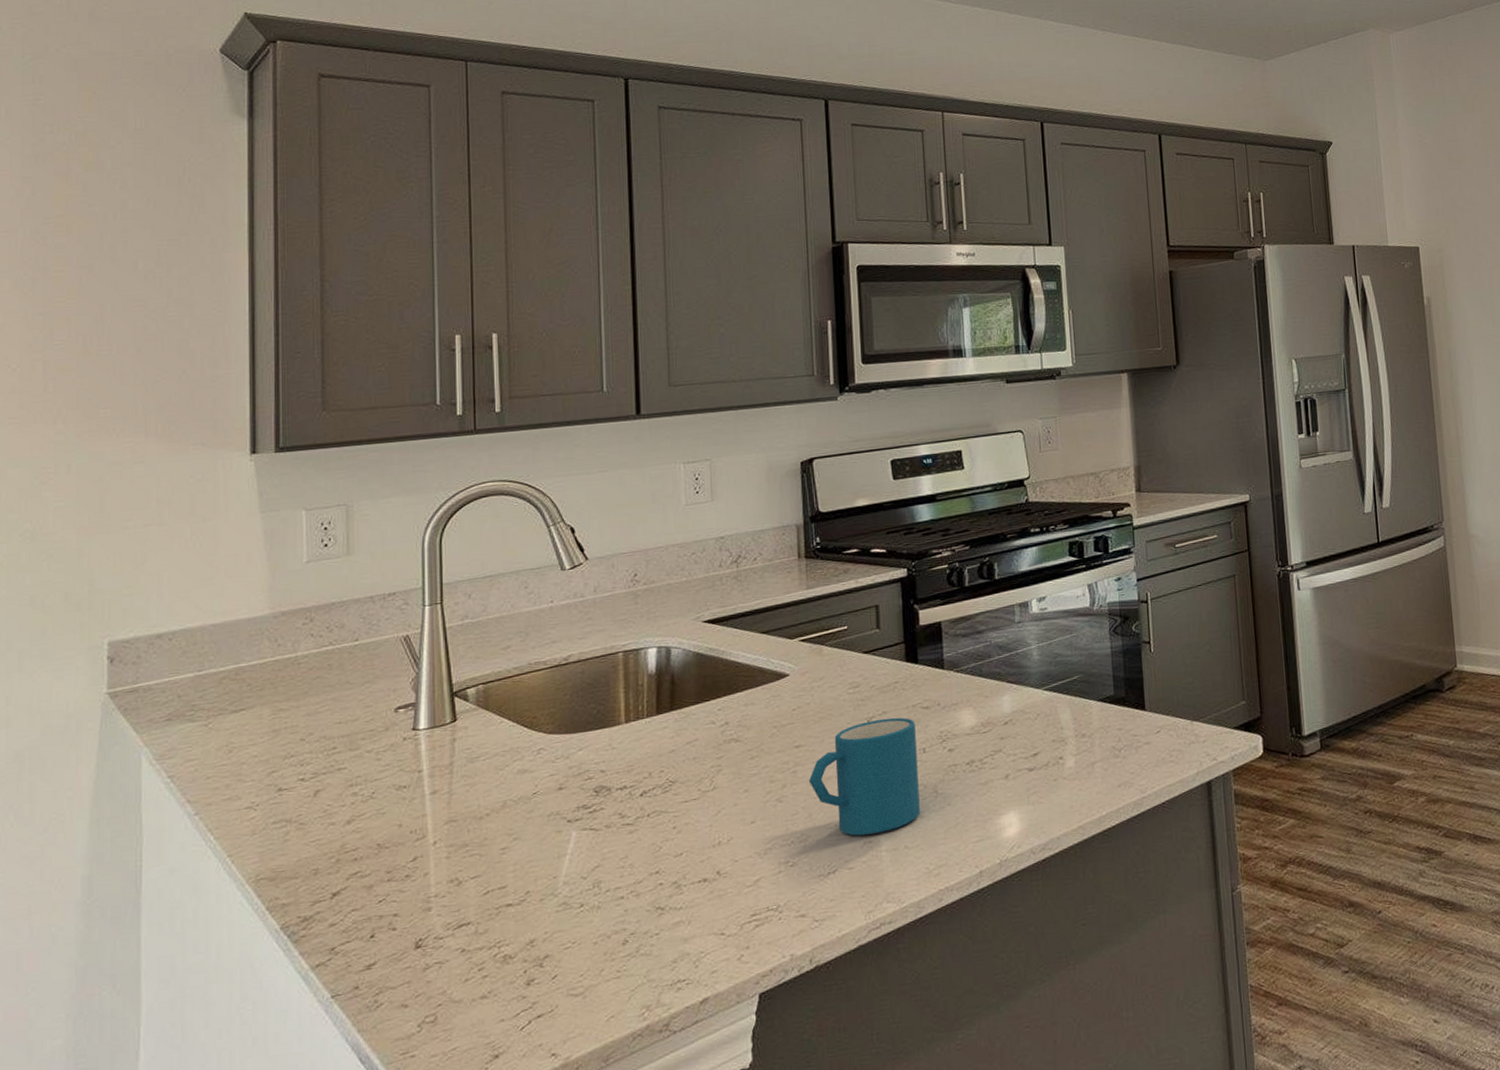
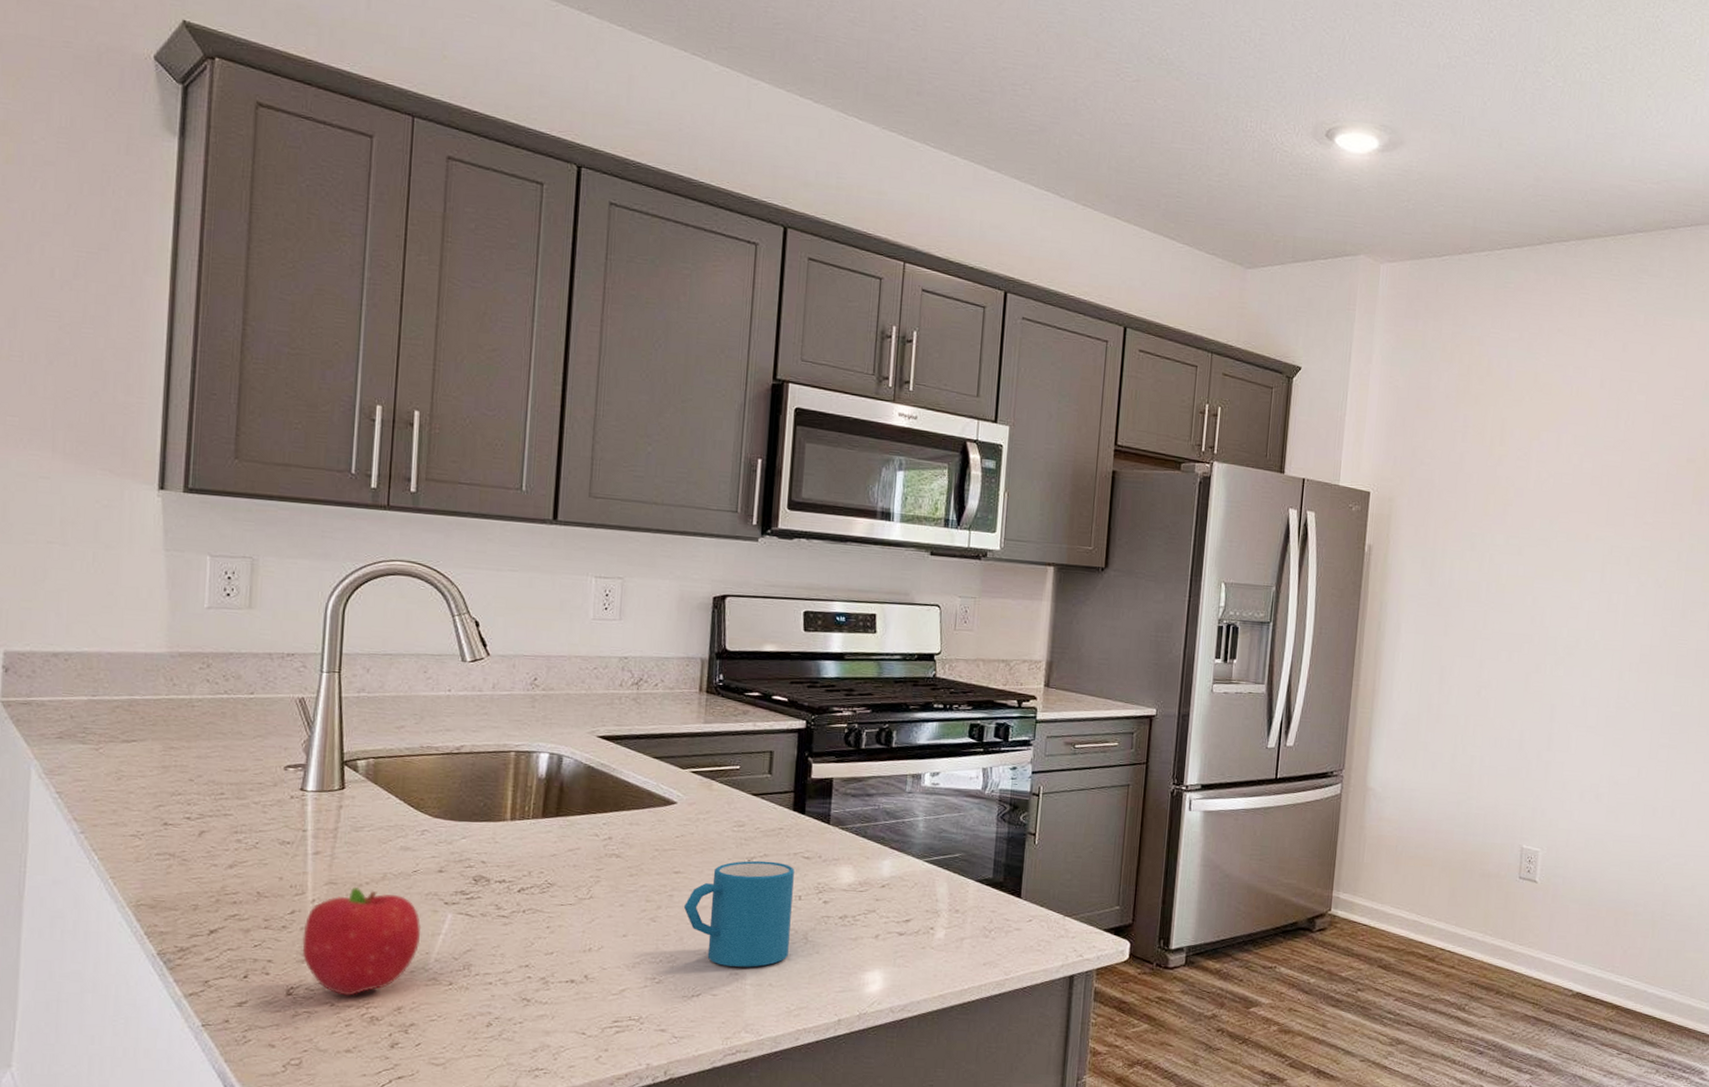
fruit: none [427,820,547,938] -> present [302,886,422,996]

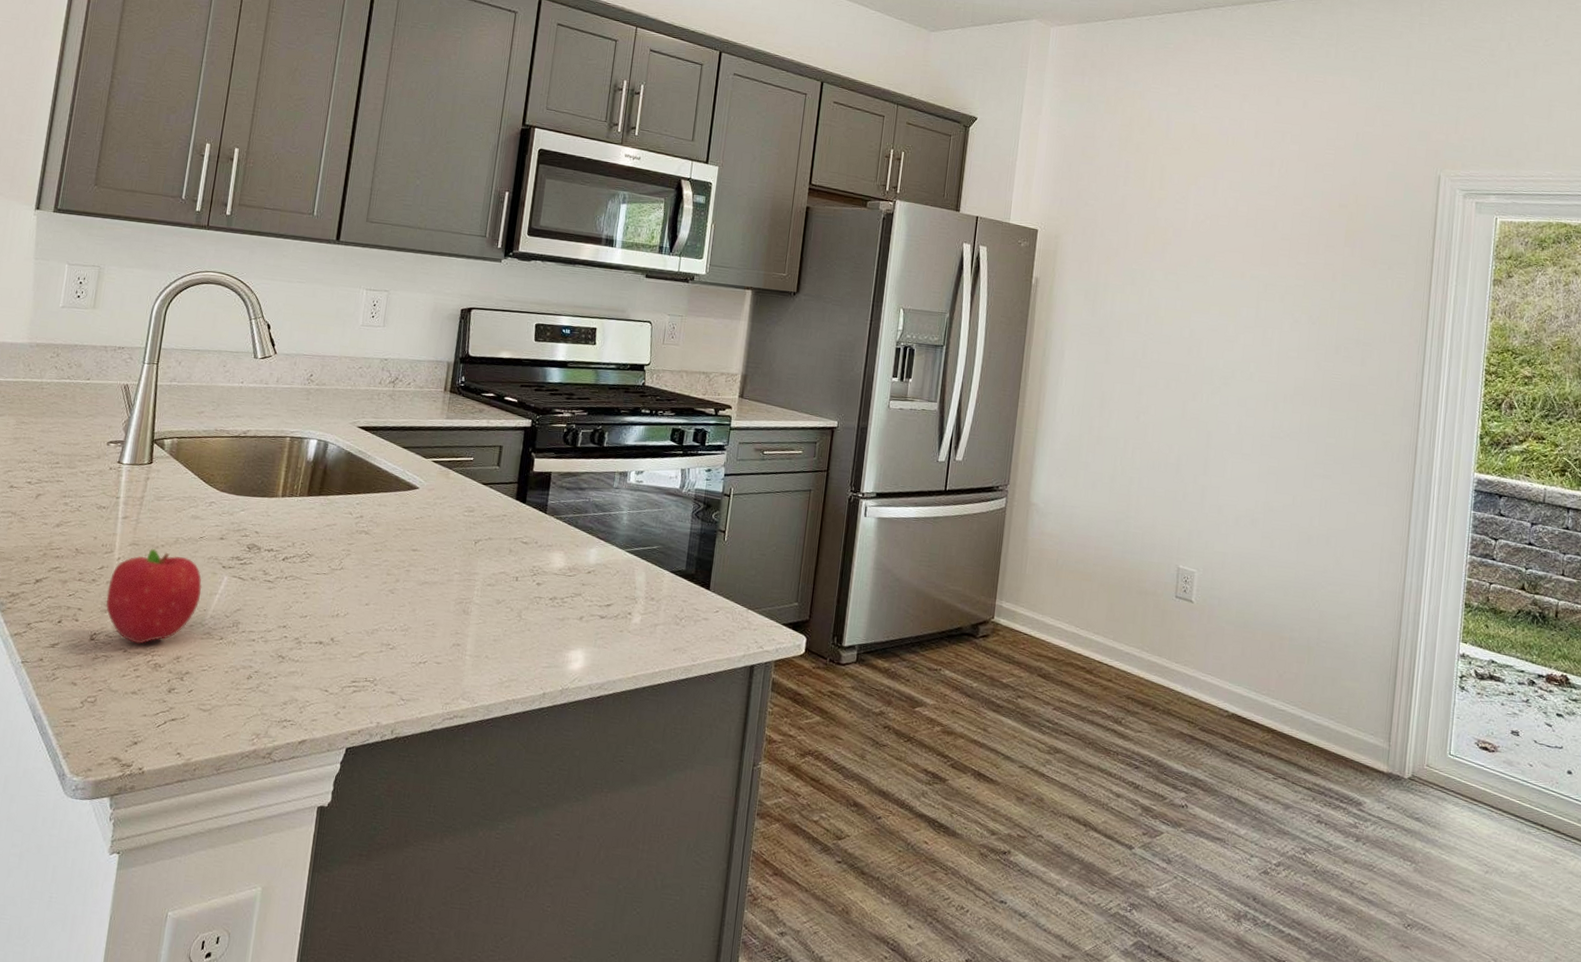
mug: present [683,860,794,967] -> none [418,542,514,640]

